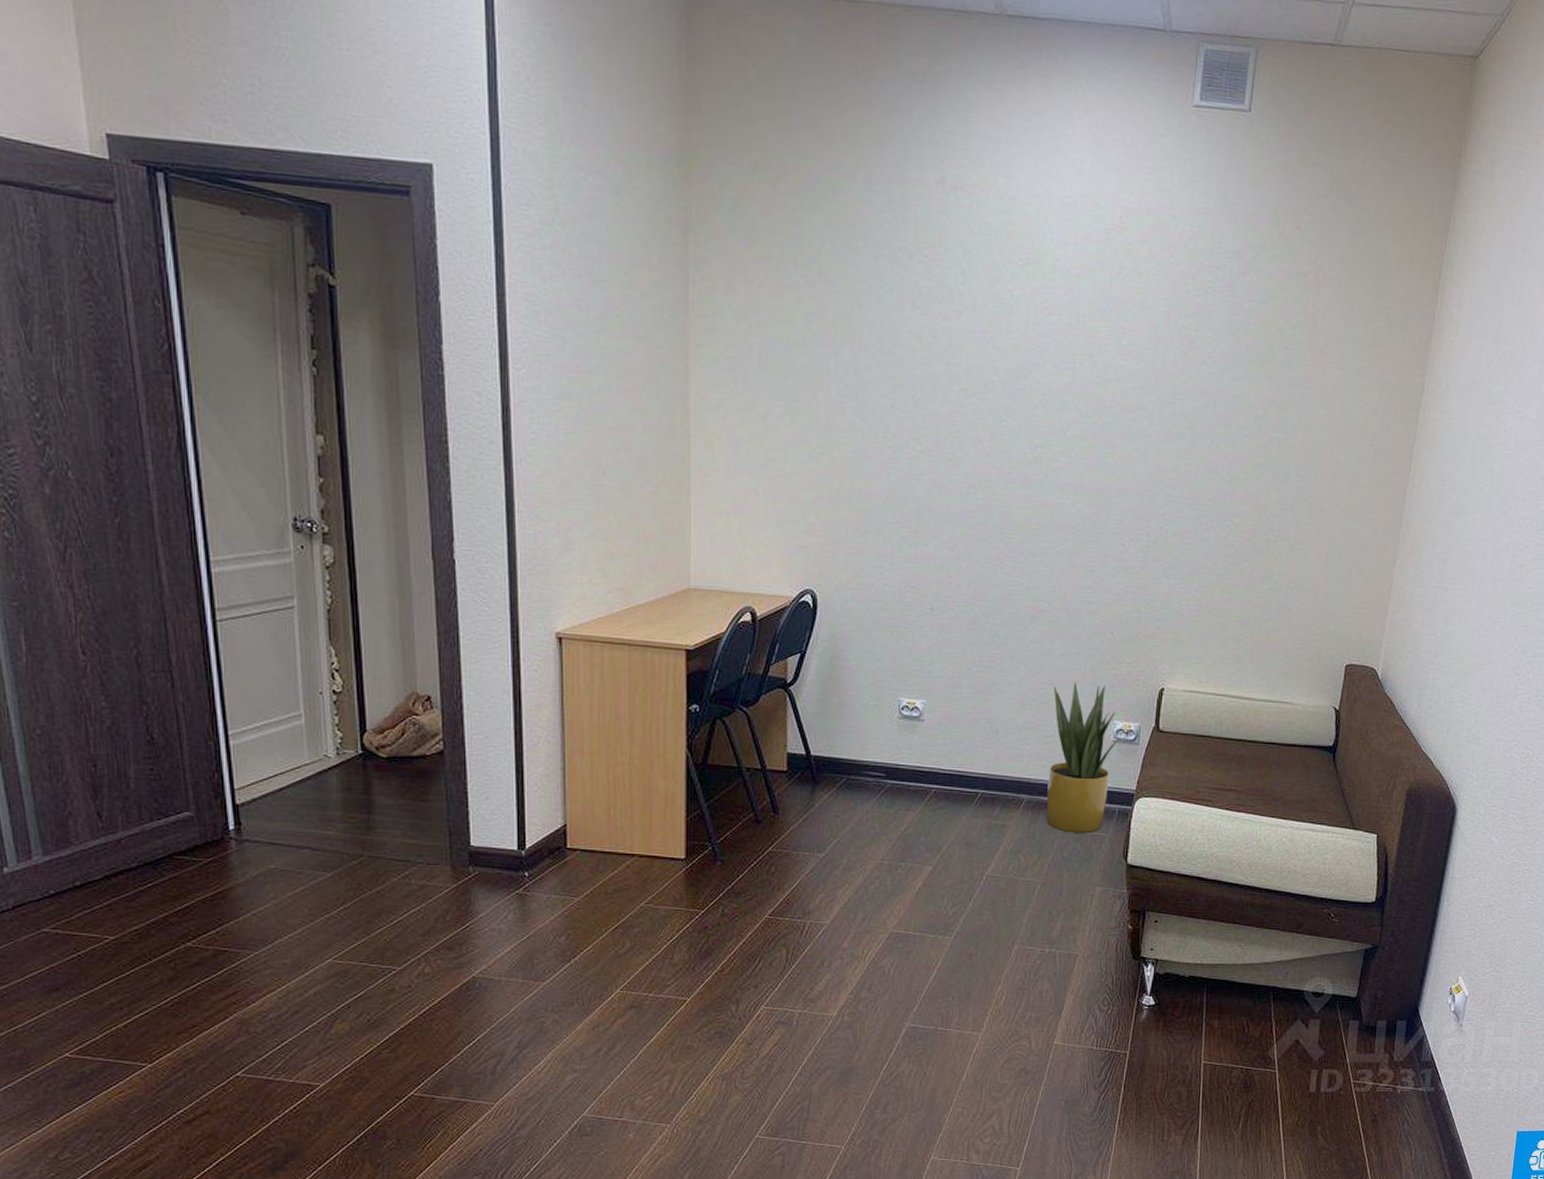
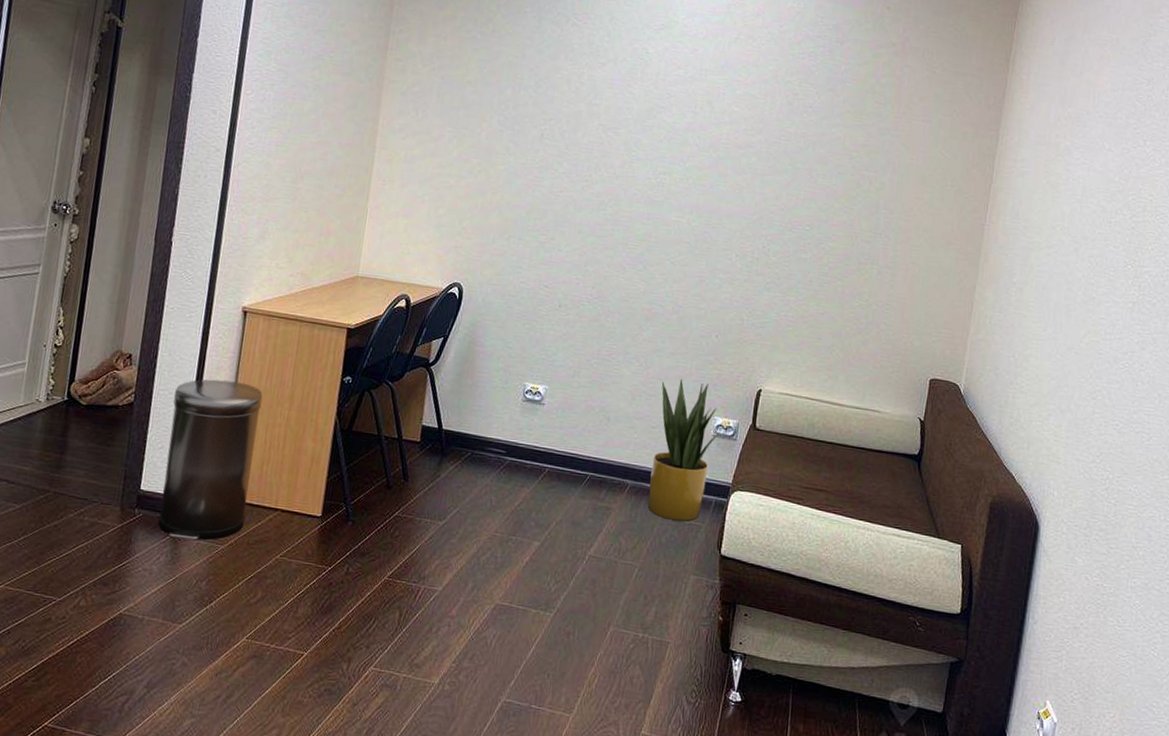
pedal bin: none [492,718,597,895] -> present [158,379,263,541]

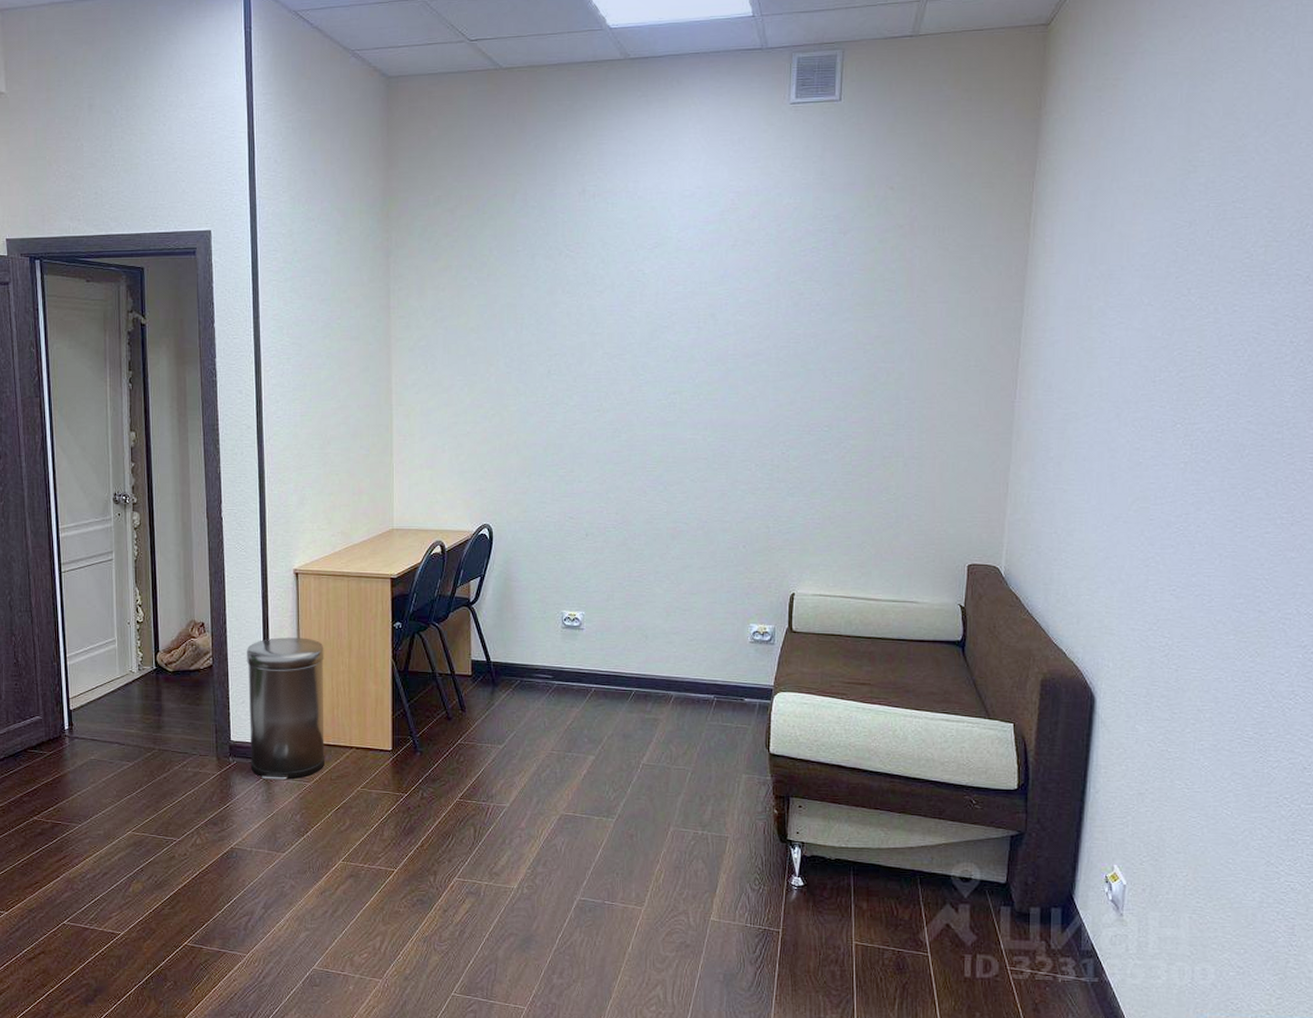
planter: present [647,378,722,522] -> none [693,591,759,725]

